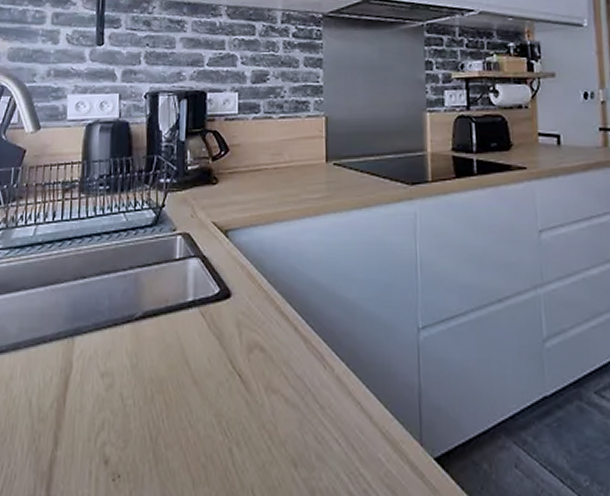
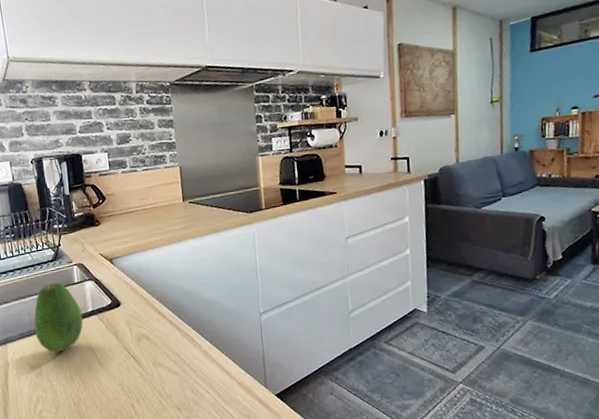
fruit: none [114,256,179,357] -> present [33,282,83,353]

